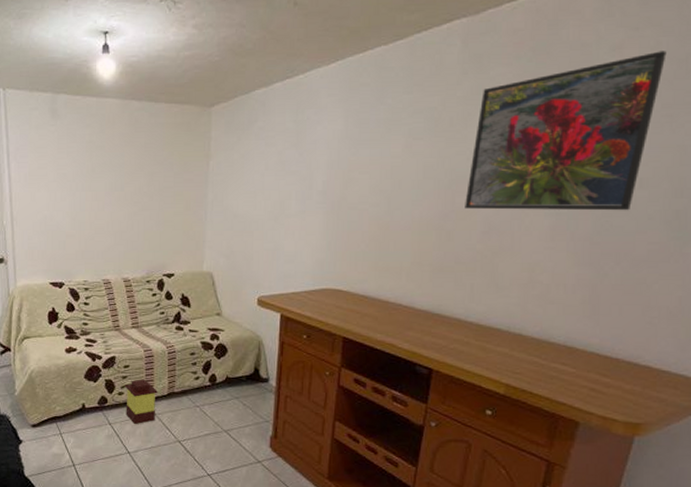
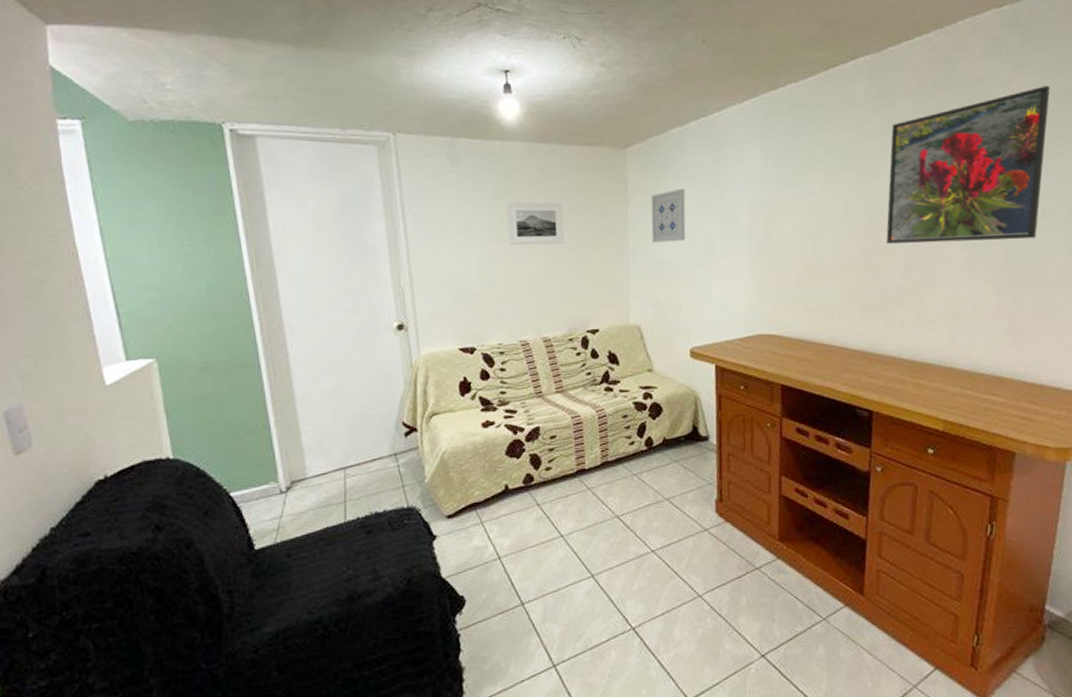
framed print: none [99,154,149,194] -> present [507,201,564,245]
toy house: present [125,379,158,424] -> none [552,449,590,502]
wall art: none [230,147,265,197] -> present [651,188,686,243]

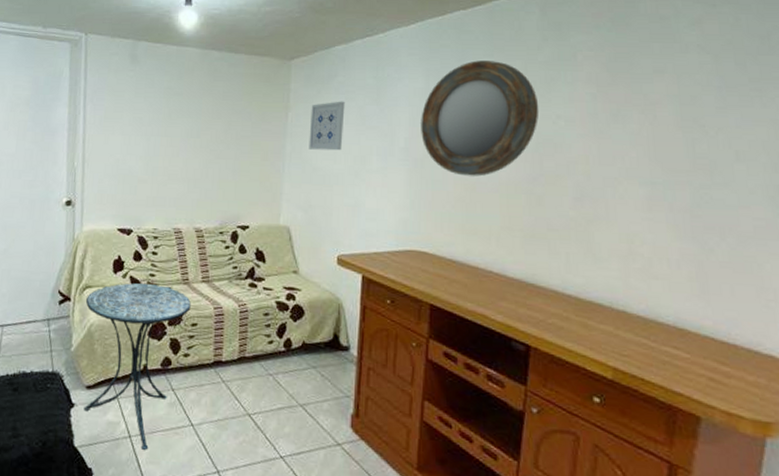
side table: none [433,401,547,568] -> present [83,283,191,450]
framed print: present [507,201,564,245] -> none [174,100,227,142]
home mirror: none [760,135,871,255] -> present [421,60,539,176]
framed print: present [886,86,1050,244] -> none [553,27,747,184]

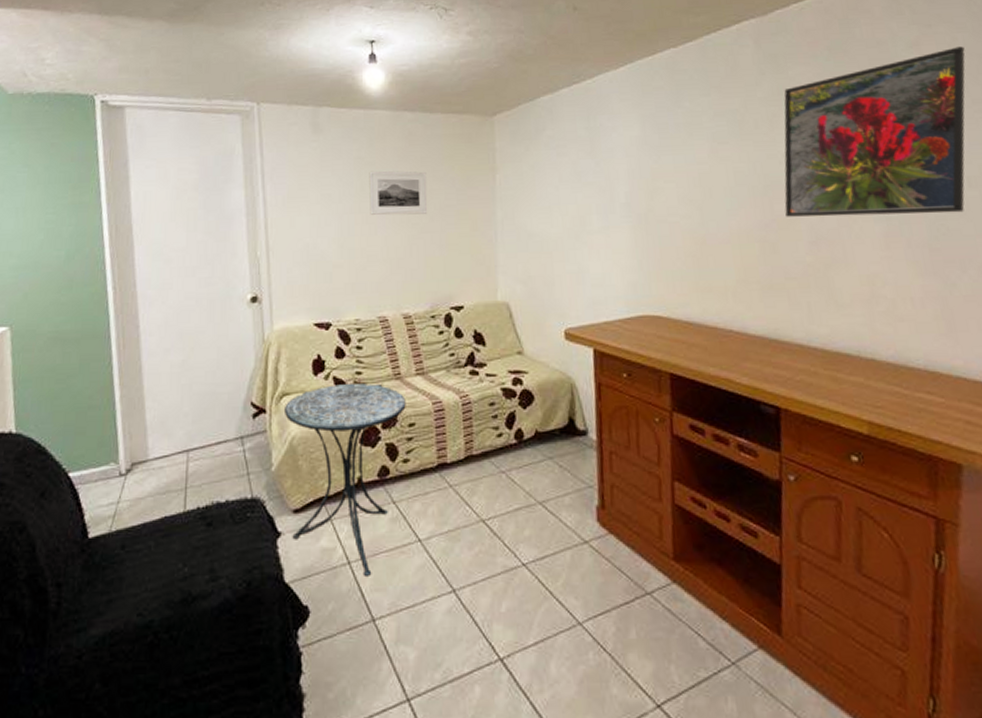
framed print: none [174,100,227,142] -> present [369,170,428,216]
wall art: present [309,101,345,151] -> none [520,157,558,214]
home mirror: present [421,60,539,176] -> none [640,100,764,228]
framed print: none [553,27,747,184] -> present [784,46,965,217]

